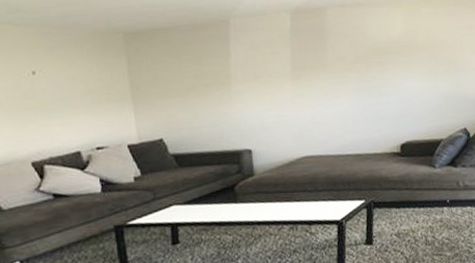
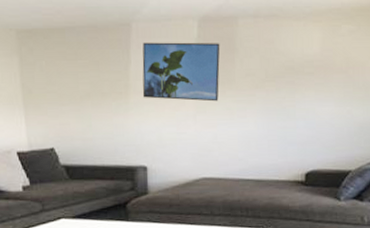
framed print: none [240,32,314,86] -> present [142,42,220,102]

